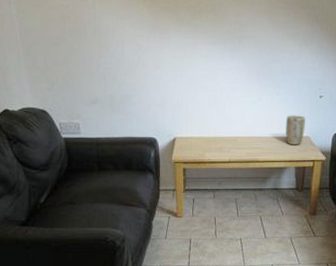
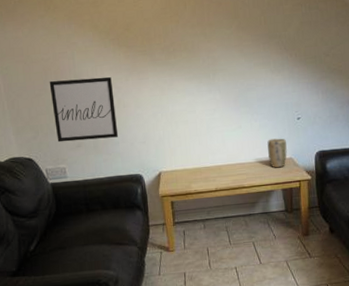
wall art: none [67,30,136,97] -> present [49,76,119,143]

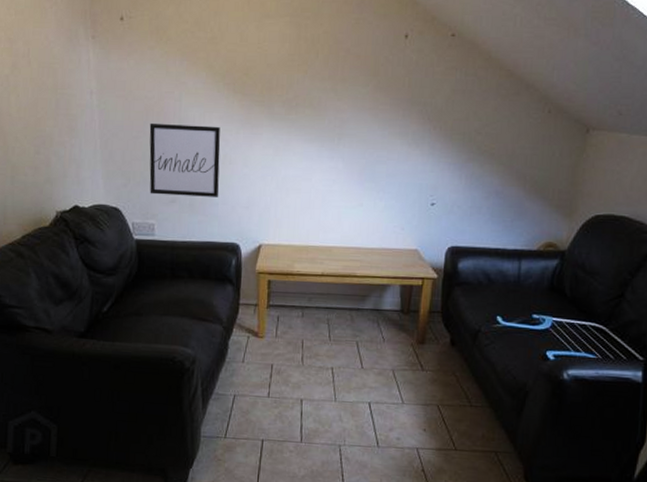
plant pot: present [267,138,287,168] -> none [390,224,414,260]

